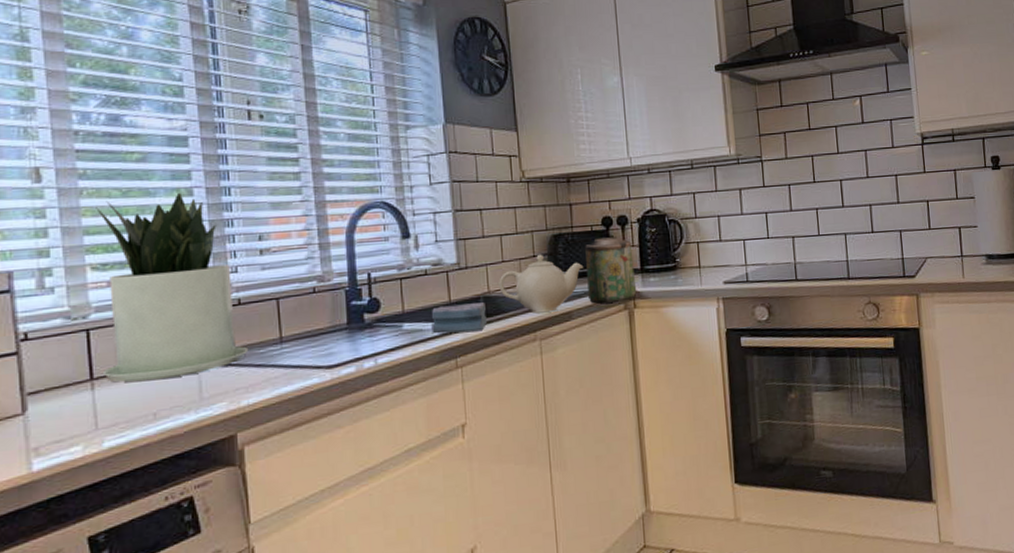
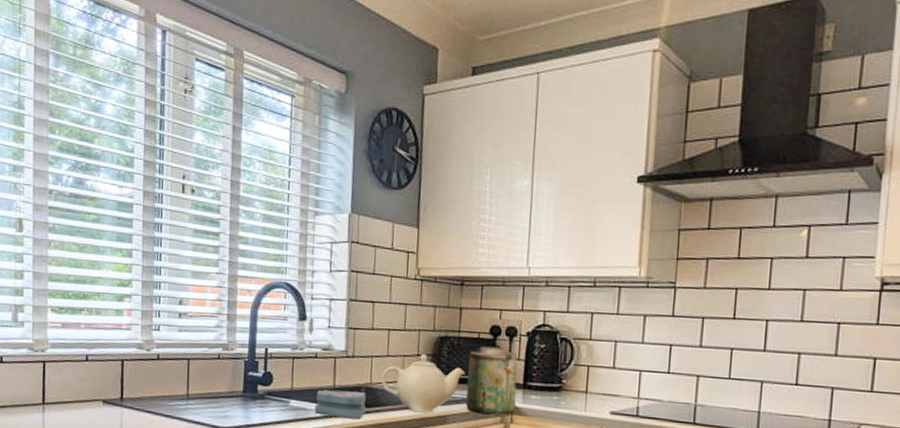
planter: present [96,193,249,383] -> none [51,253,162,414]

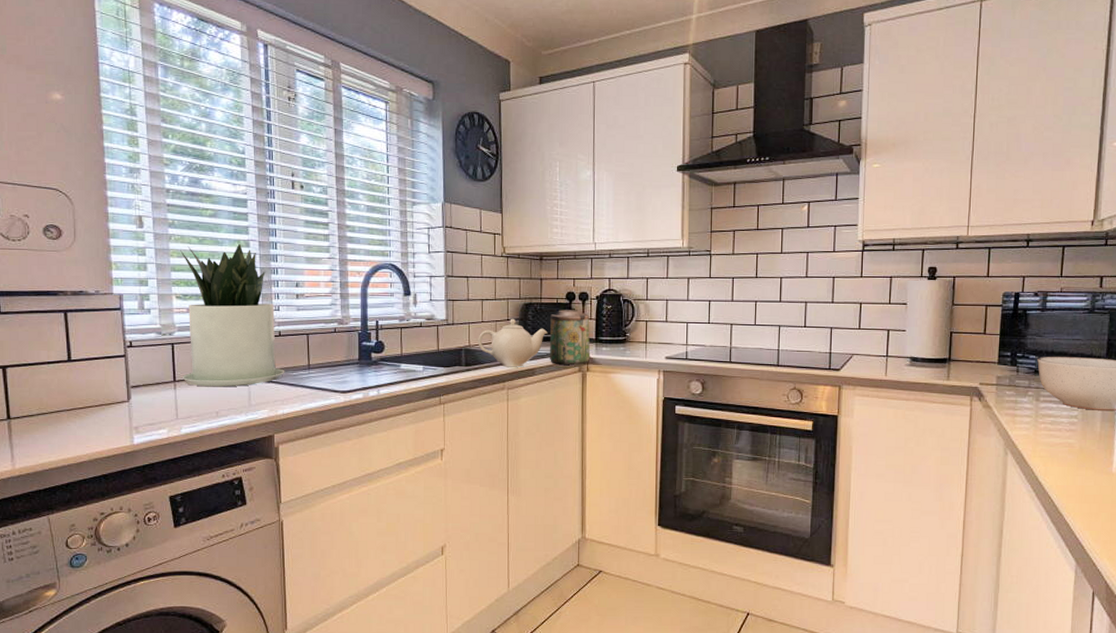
planter: none [51,253,162,414] -> present [180,244,285,387]
sponge: present [314,389,366,418] -> none [422,353,466,376]

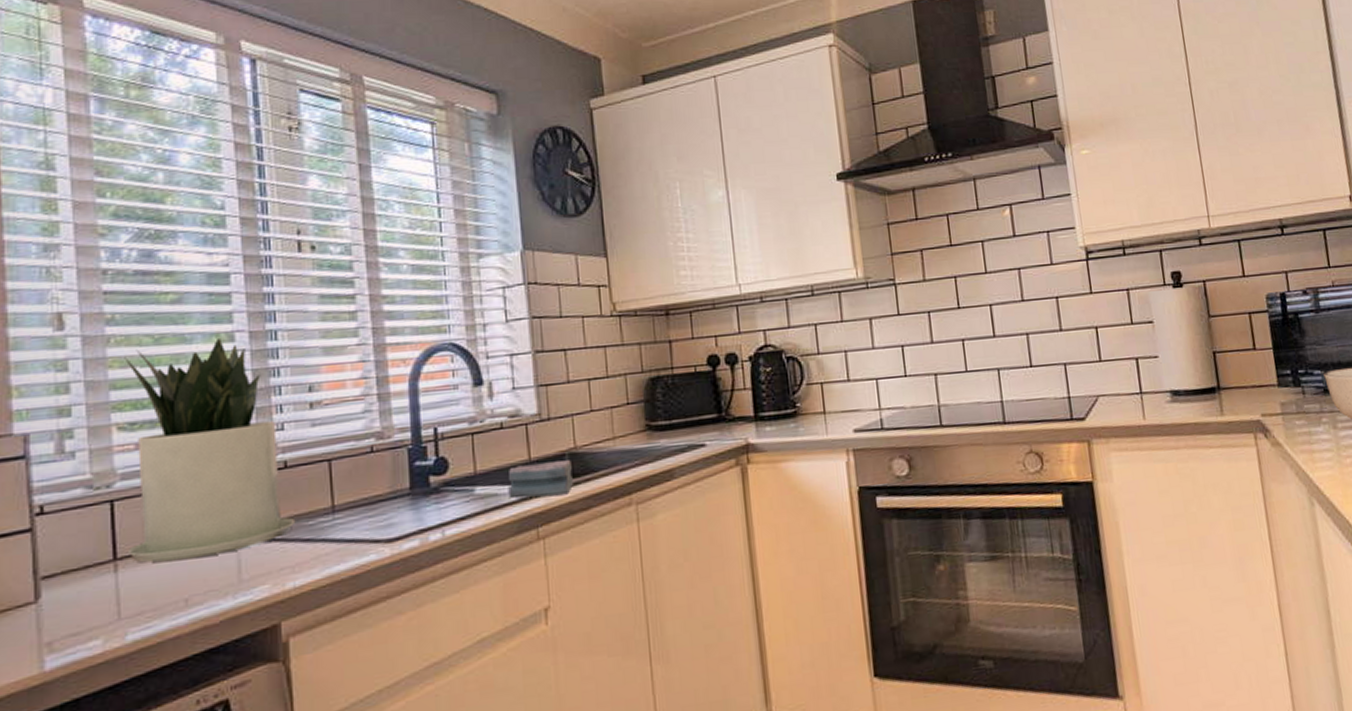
sponge: none [422,353,466,376] -> present [507,460,573,499]
teapot: present [478,318,548,367] -> none [587,401,687,473]
canister: present [549,310,591,365] -> none [687,378,751,459]

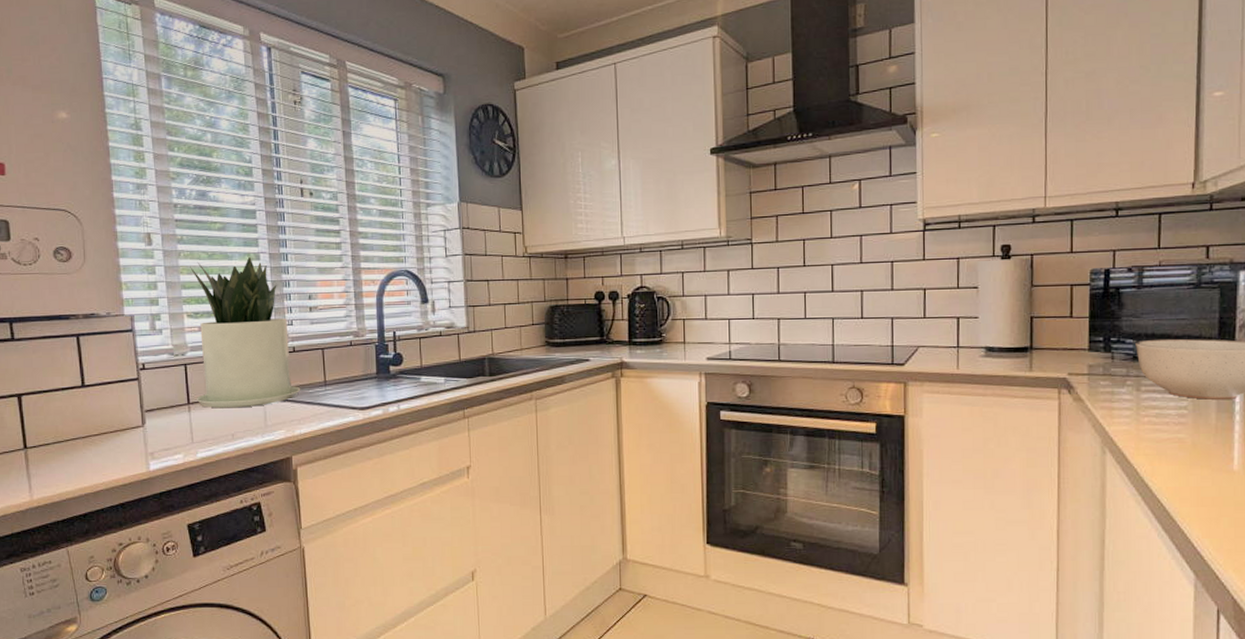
sponge: present [507,460,573,499] -> none [444,363,490,387]

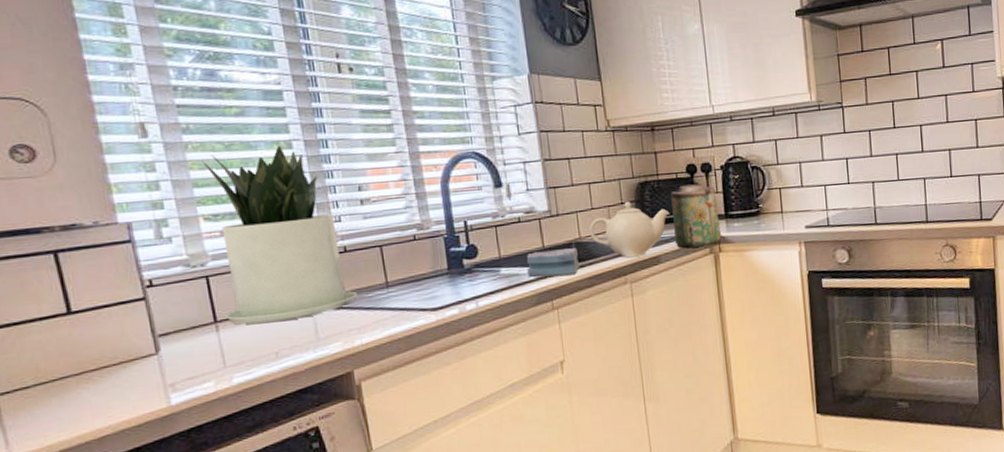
sponge: none [444,363,490,387] -> present [526,248,579,278]
teapot: none [501,323,577,376] -> present [589,201,670,258]
canister: none [577,310,624,371] -> present [670,183,722,248]

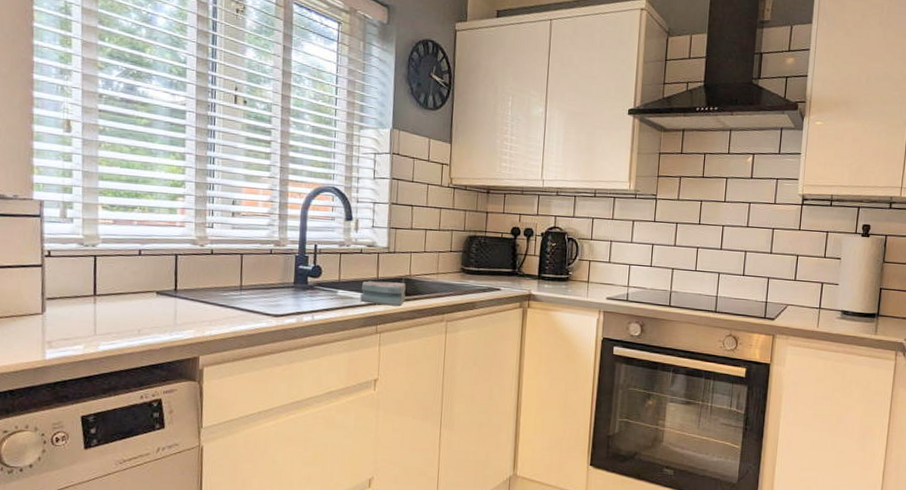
planter: present [202,146,358,325] -> none [103,154,215,305]
teapot: present [589,201,670,258] -> none [419,250,491,300]
canister: present [670,183,722,248] -> none [491,244,534,301]

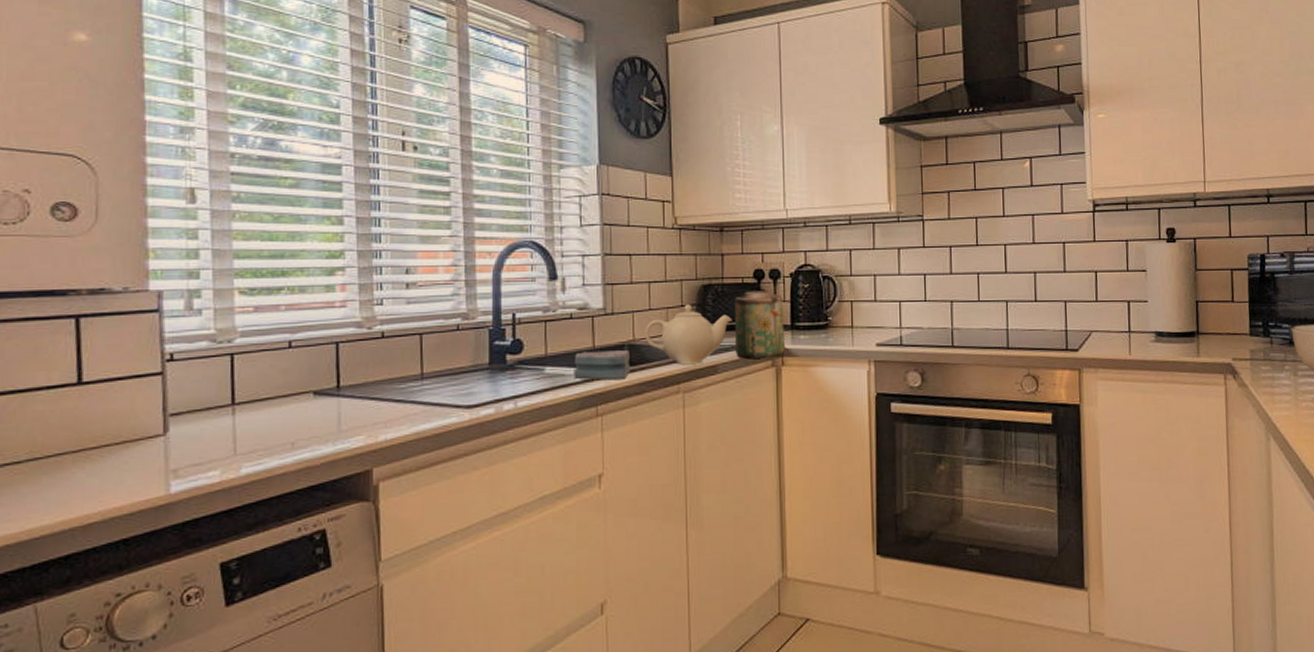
teapot: none [419,250,491,300] -> present [644,304,732,365]
canister: none [491,244,534,301] -> present [734,291,786,359]

